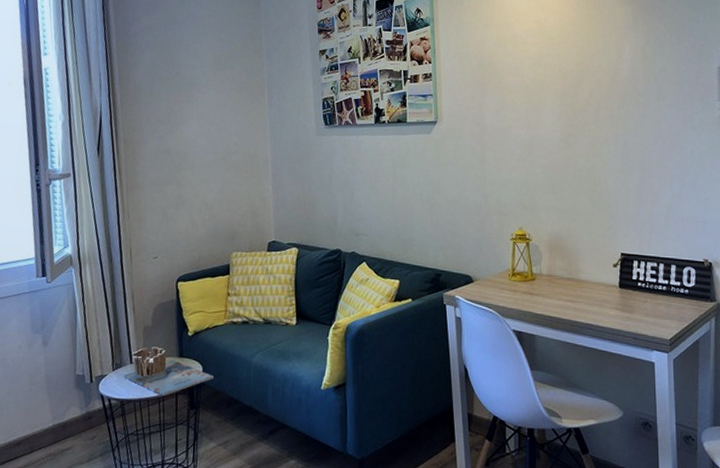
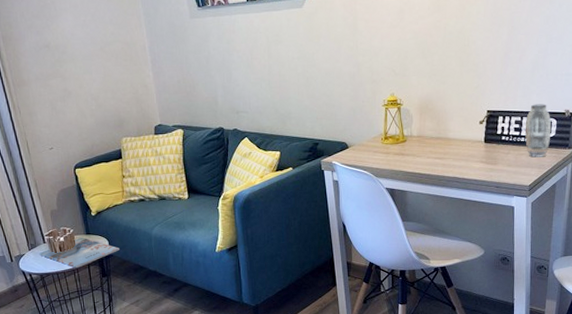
vase: none [662,250,691,309] -> present [524,104,552,158]

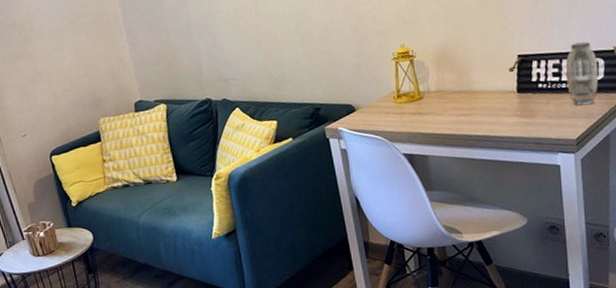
magazine: present [39,237,119,269] -> none [18,230,105,266]

